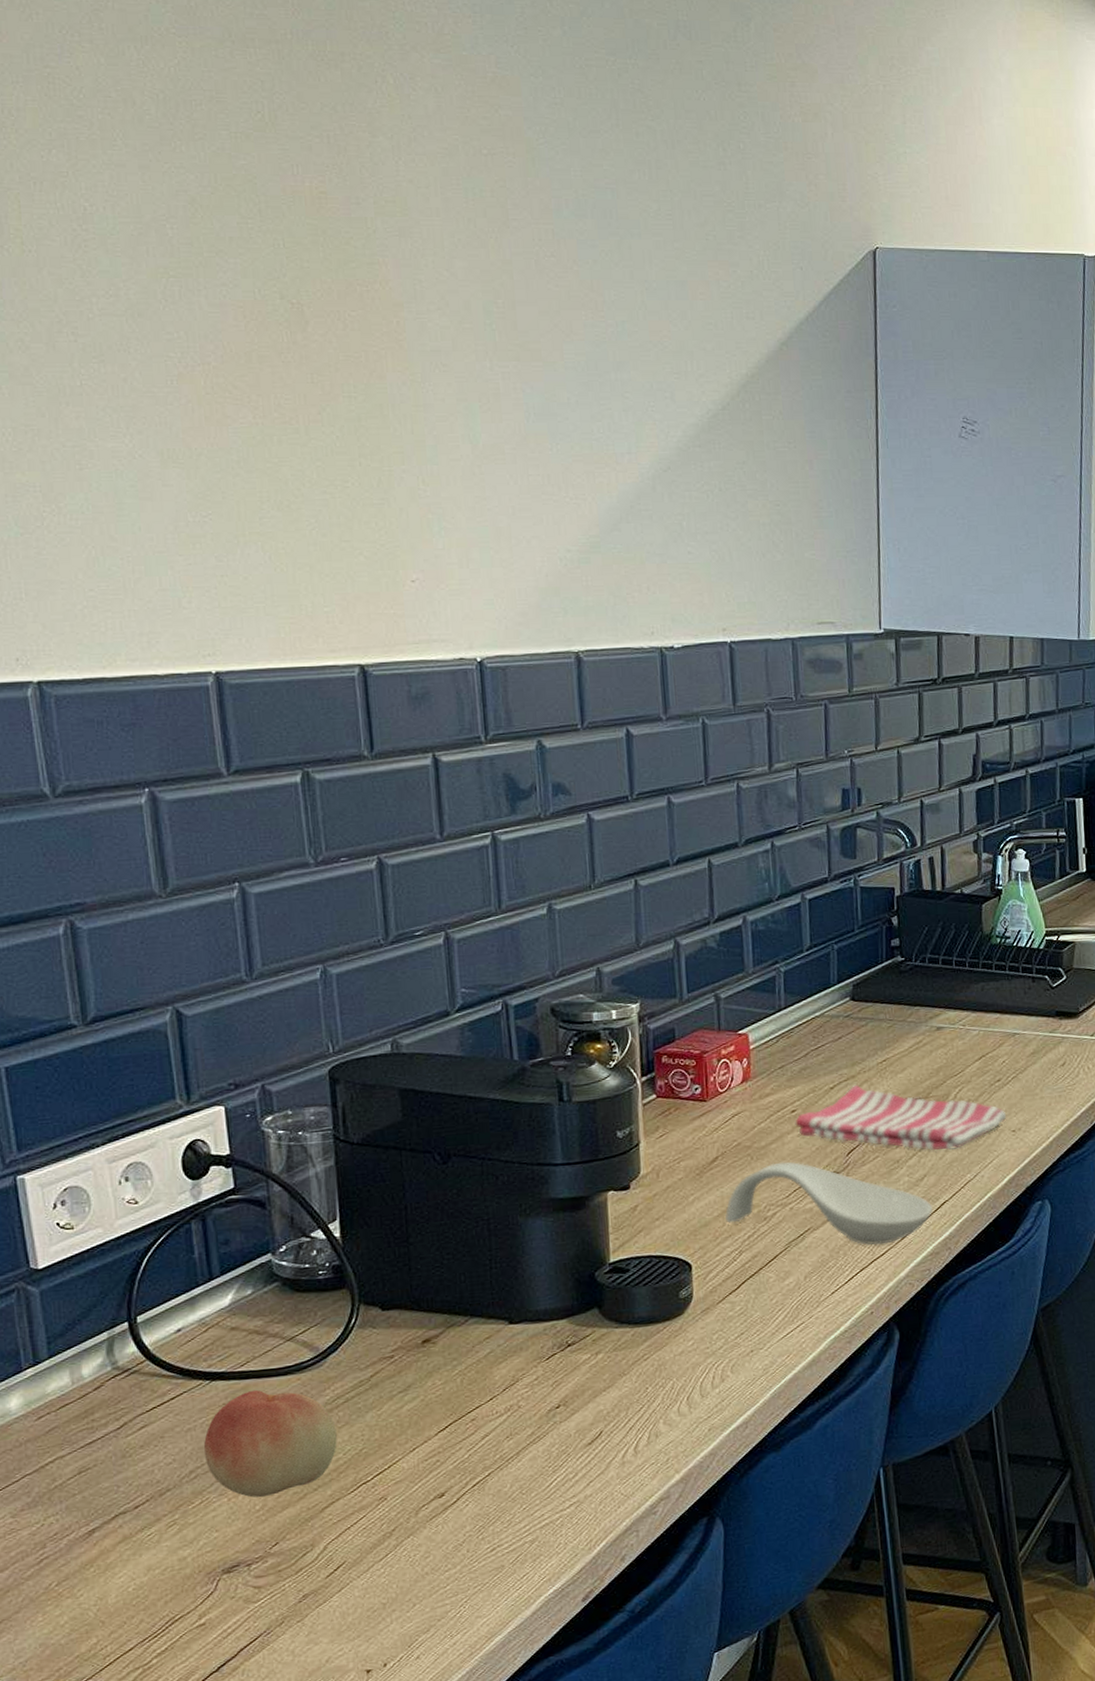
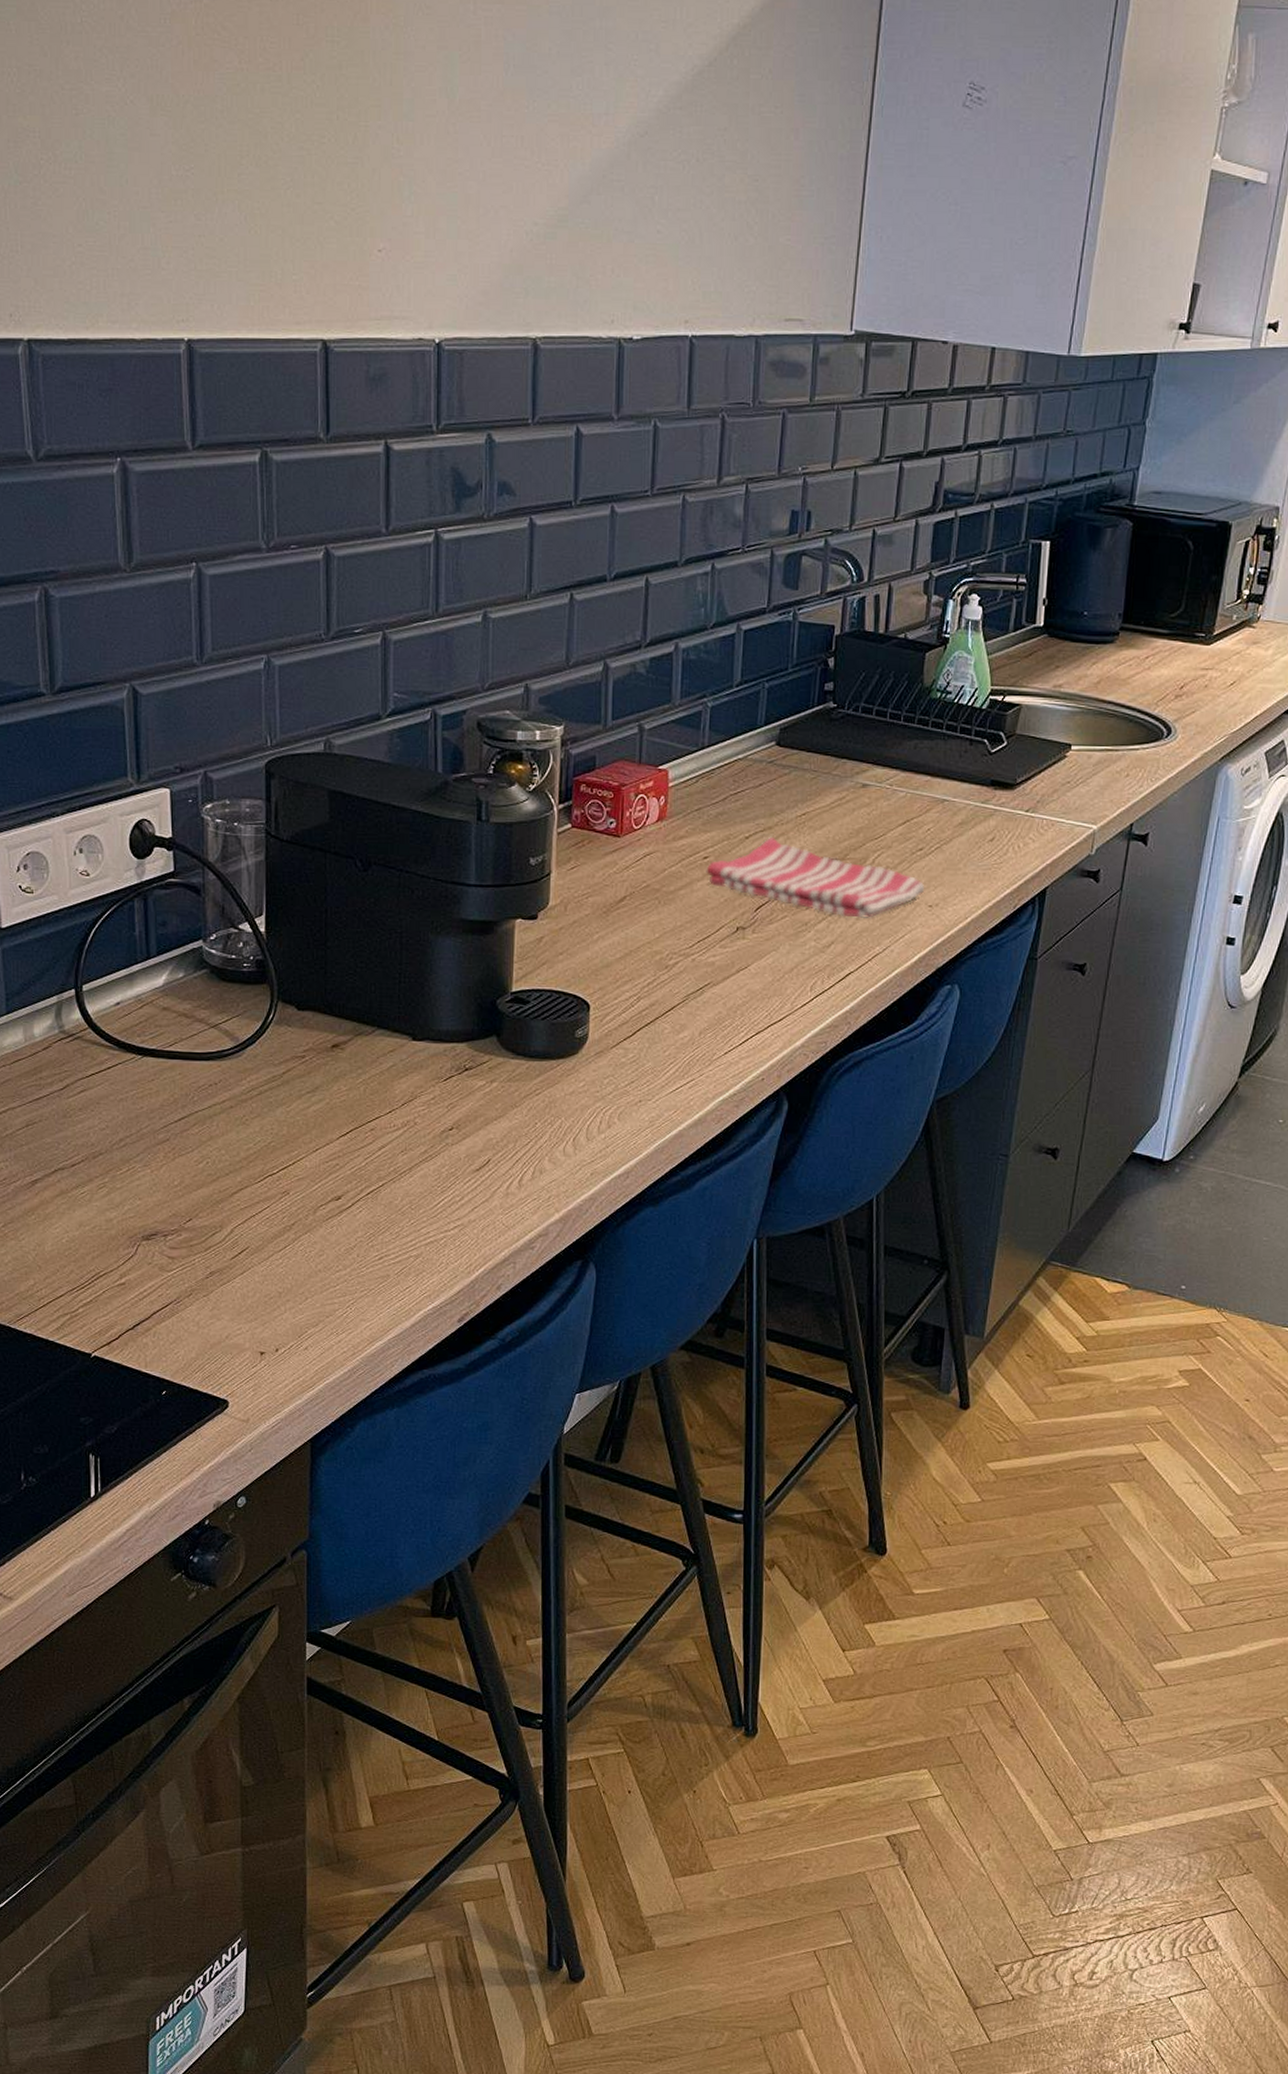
fruit: present [203,1389,337,1498] -> none [133,1070,249,1173]
spoon rest: present [725,1162,934,1245] -> none [628,910,837,1010]

